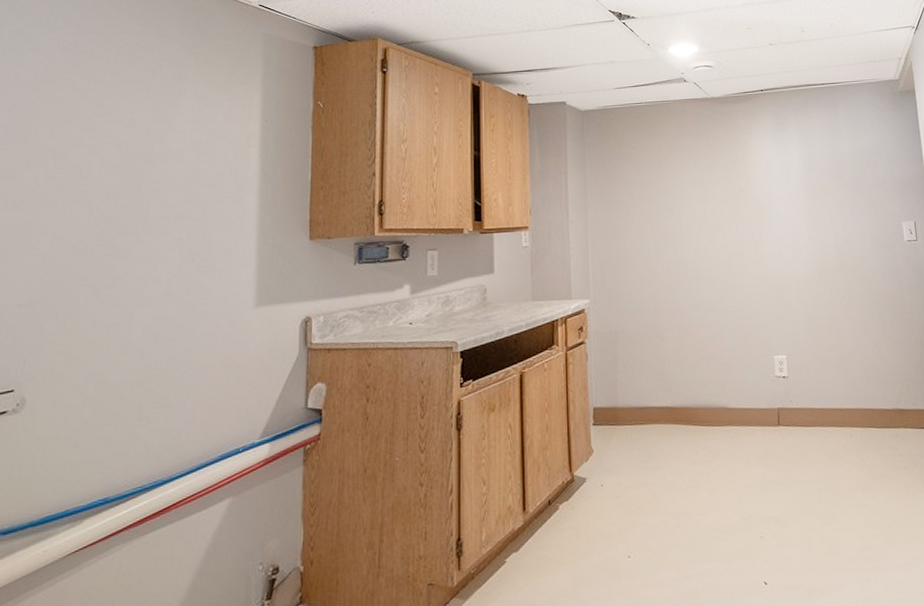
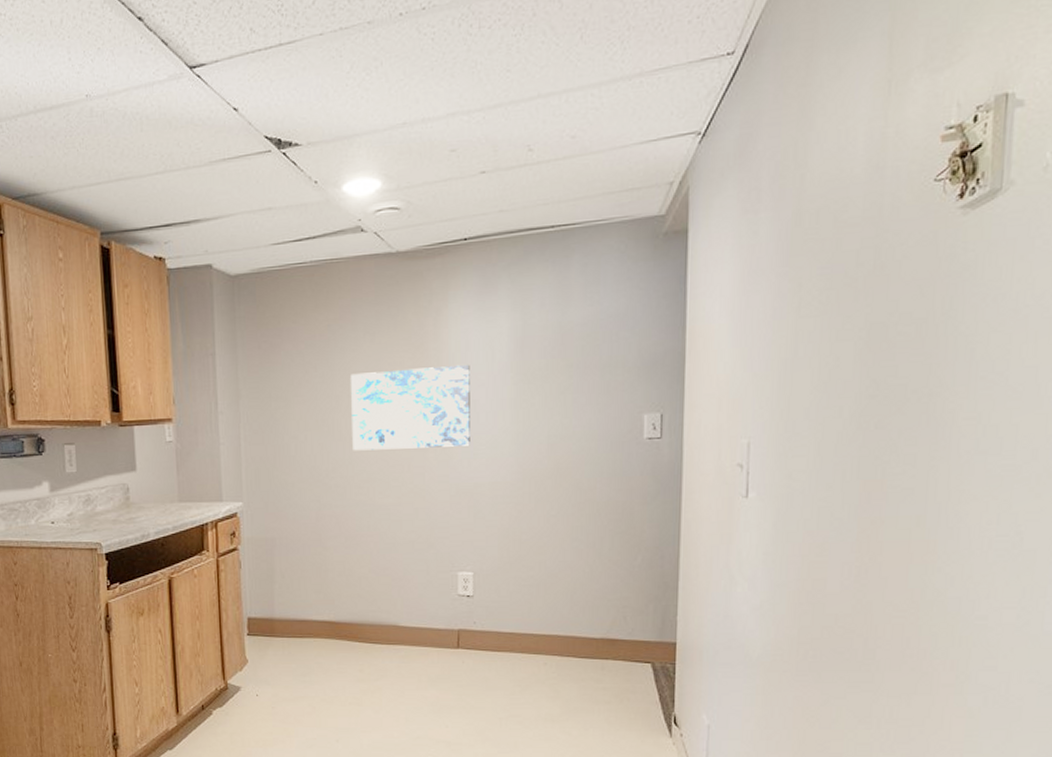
wall art: none [680,183,776,253] -> present [351,364,470,451]

